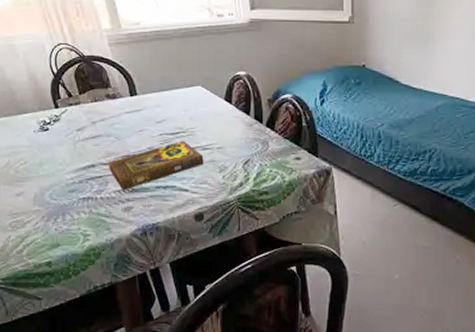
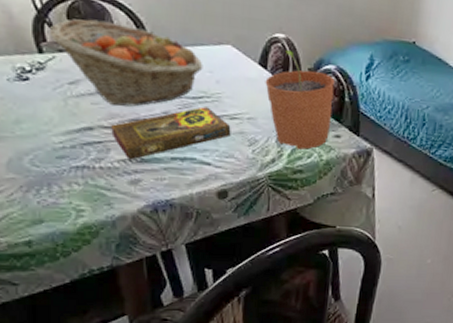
fruit basket: none [62,77,179,145] -> present [49,19,203,107]
plant pot: none [231,84,292,173] -> present [265,49,335,150]

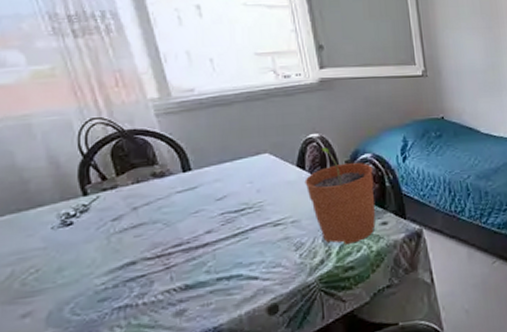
fruit basket: present [49,19,203,107] -> none [94,153,243,234]
book: present [111,107,231,161] -> none [154,218,276,290]

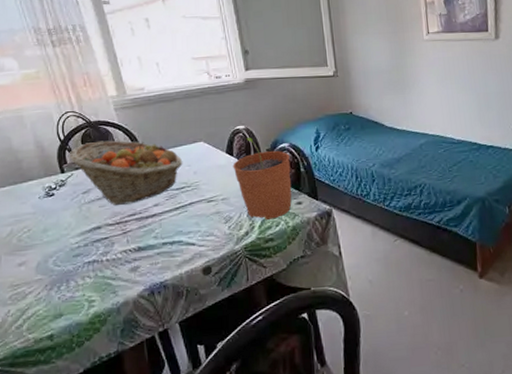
fruit basket: none [94,153,243,234] -> present [69,140,183,205]

